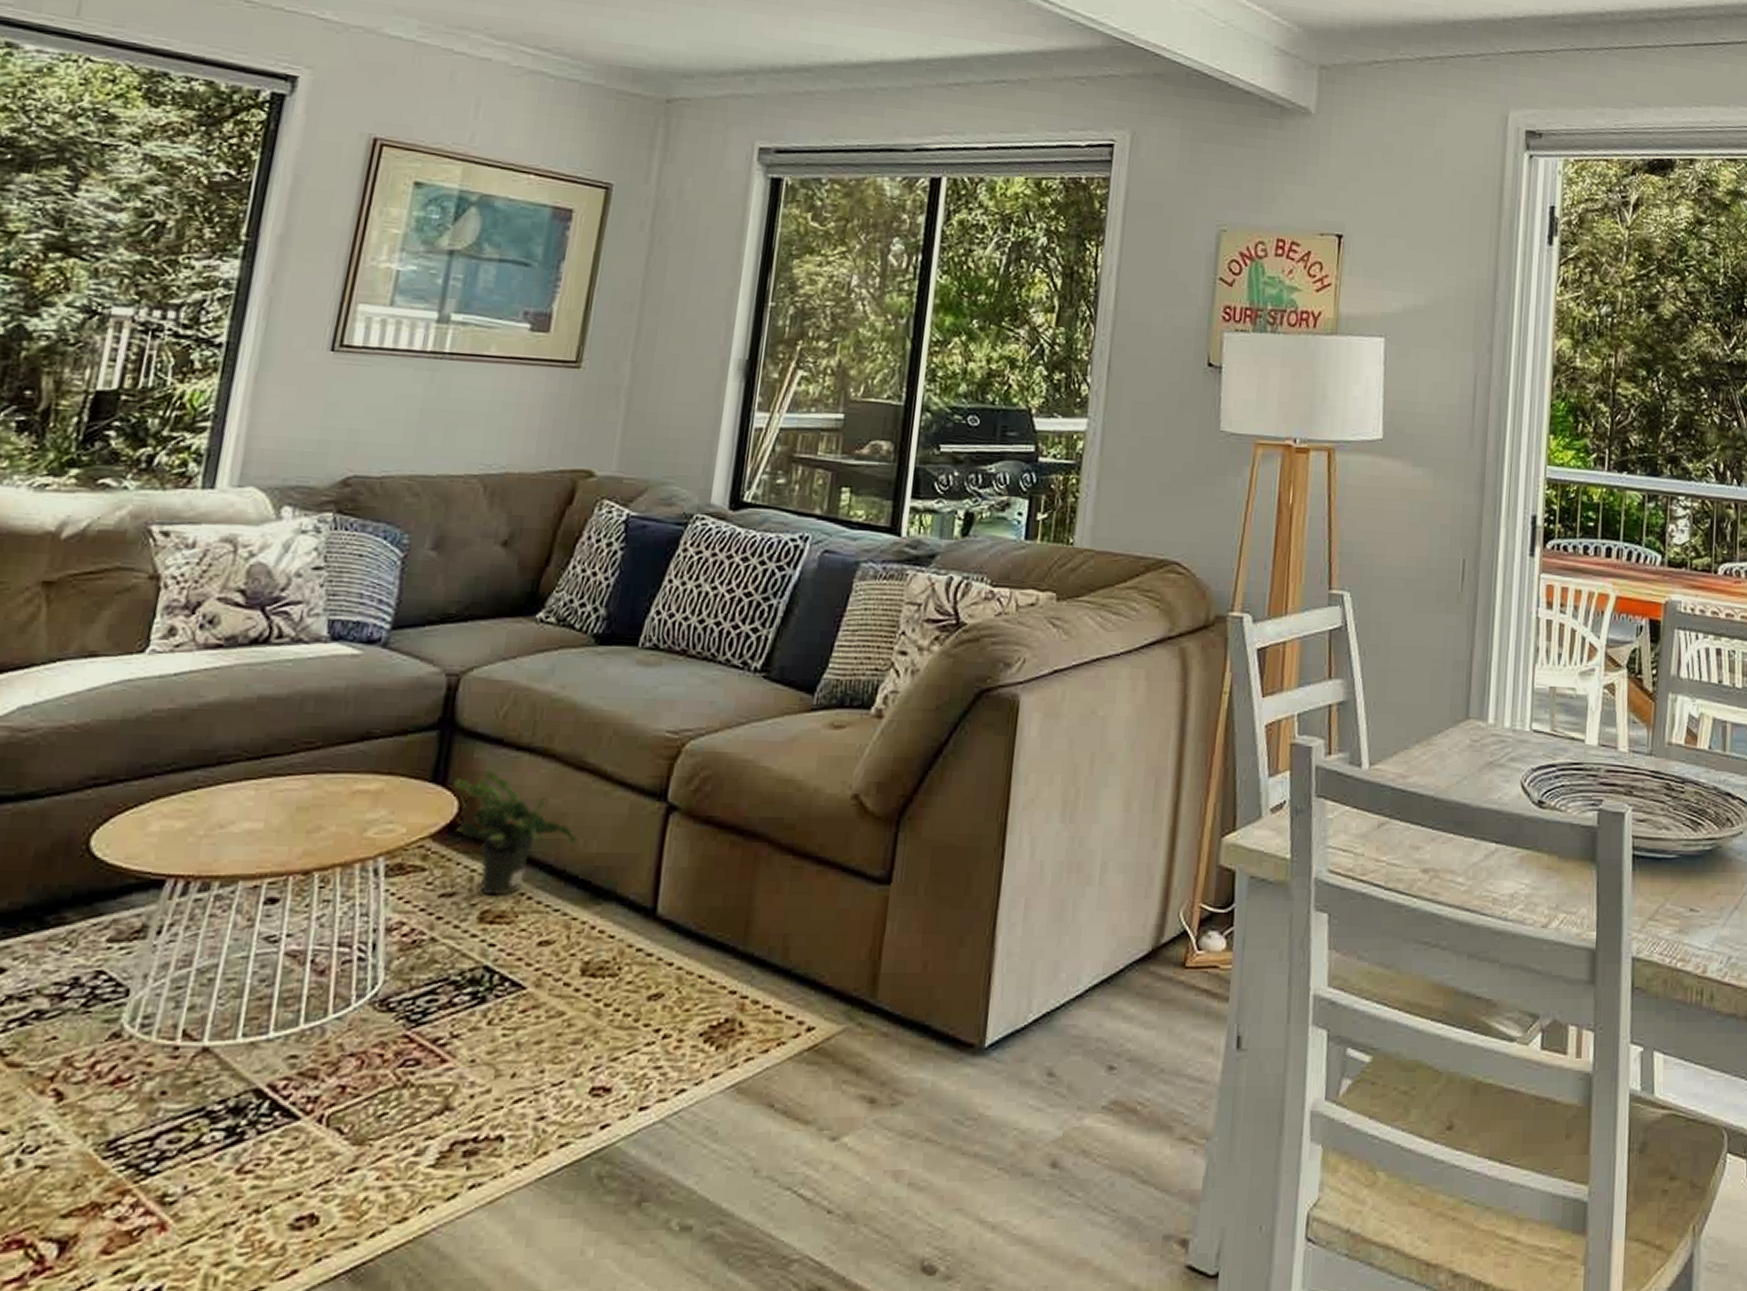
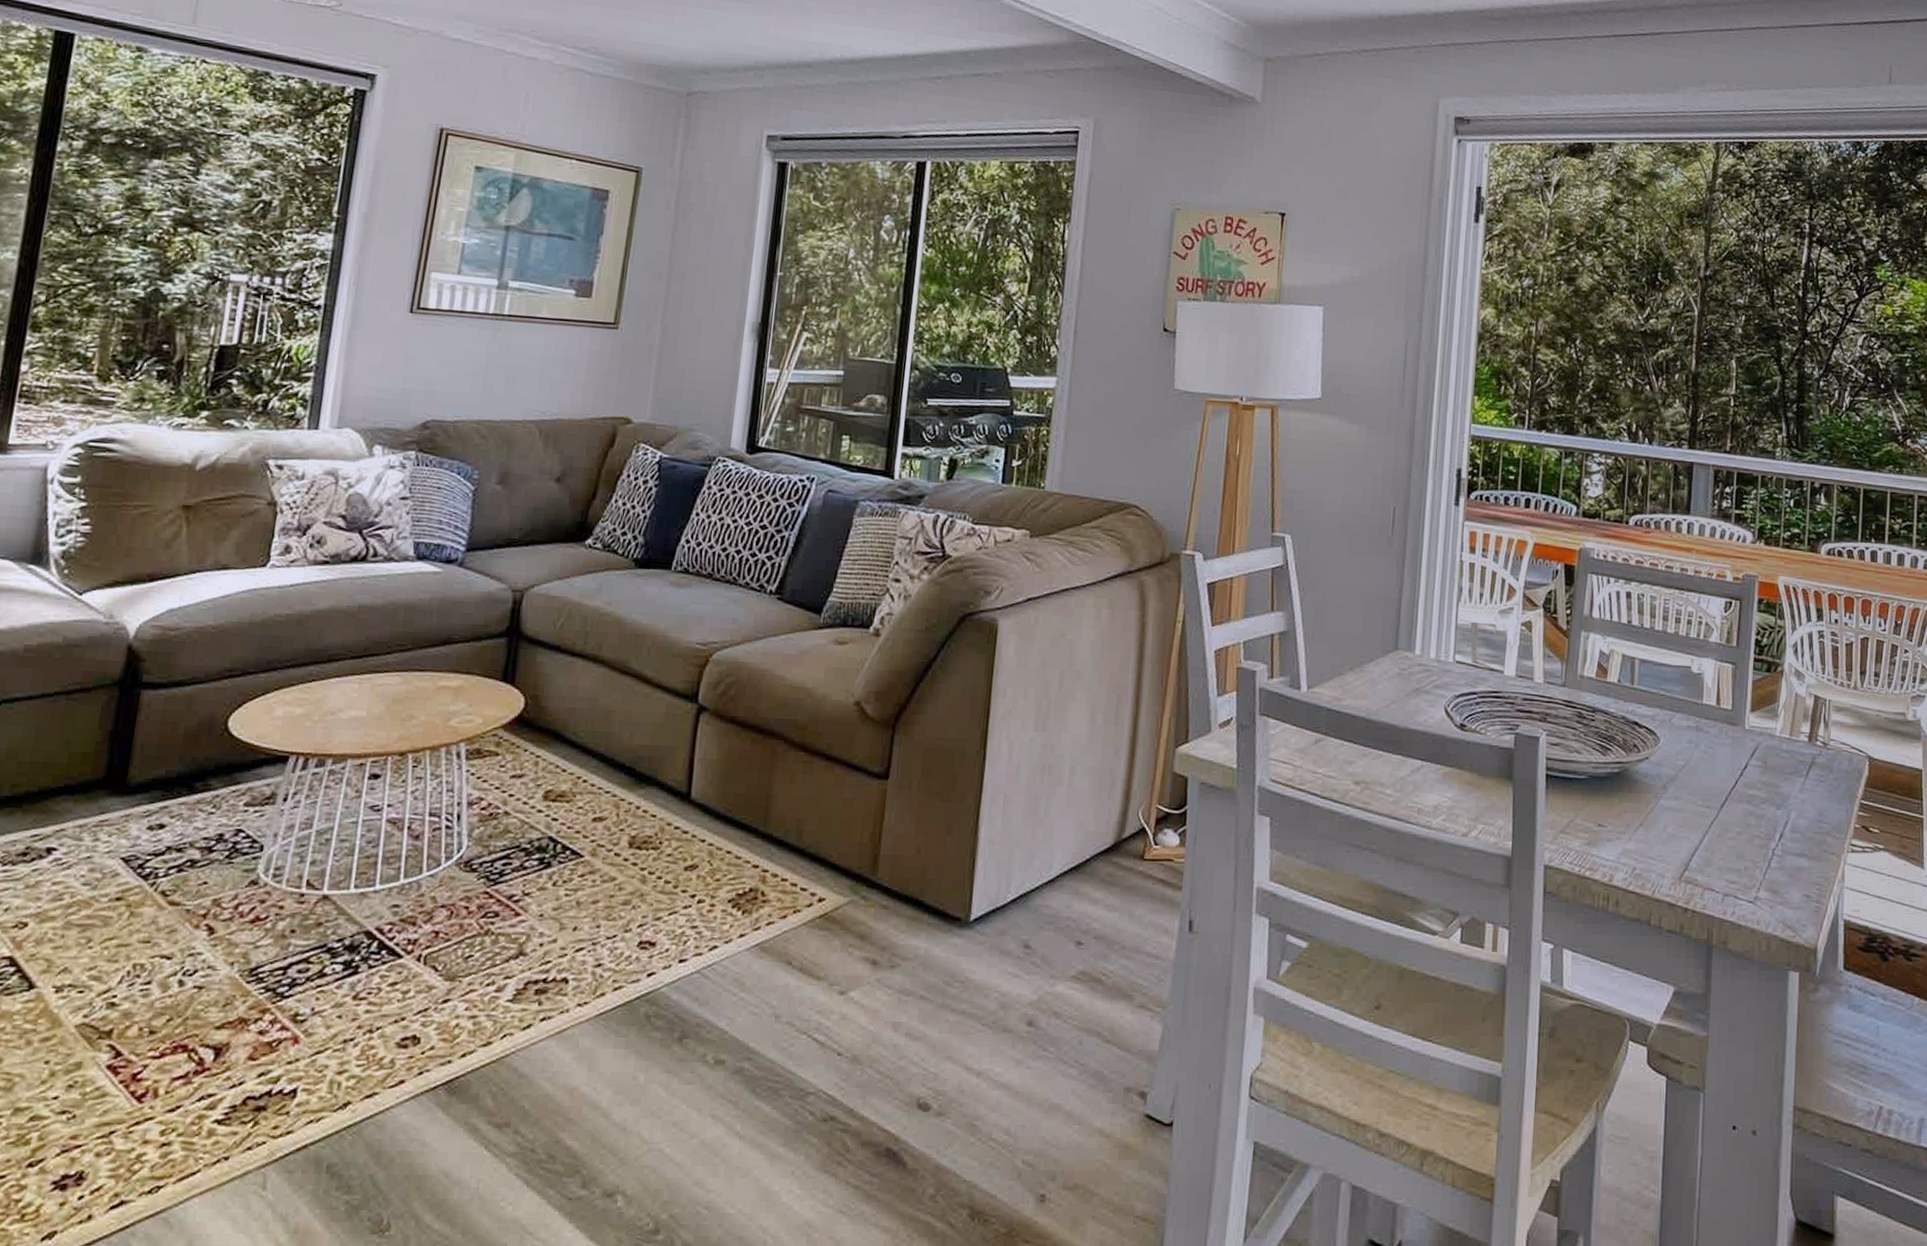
potted plant: present [453,771,579,896] -> none [520,673,625,779]

